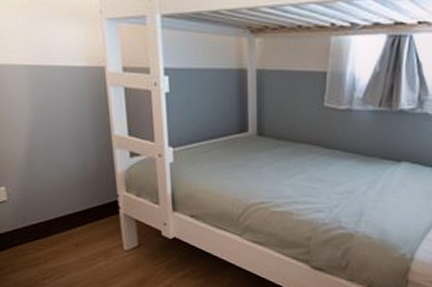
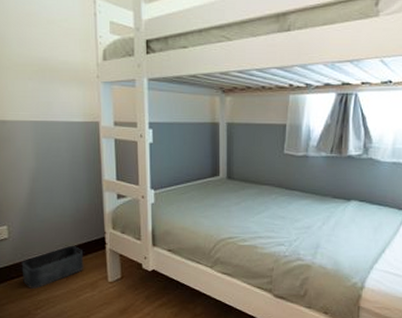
storage bin: none [24,209,96,257] -> present [21,245,84,289]

